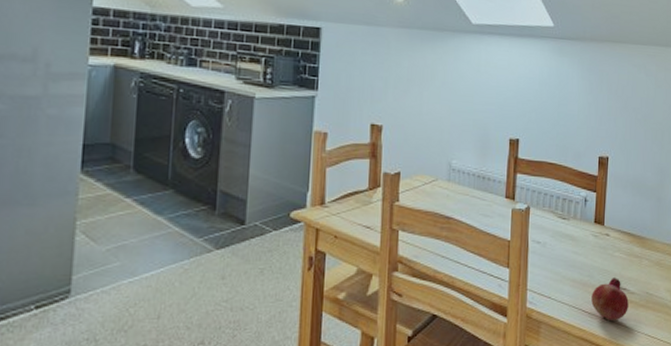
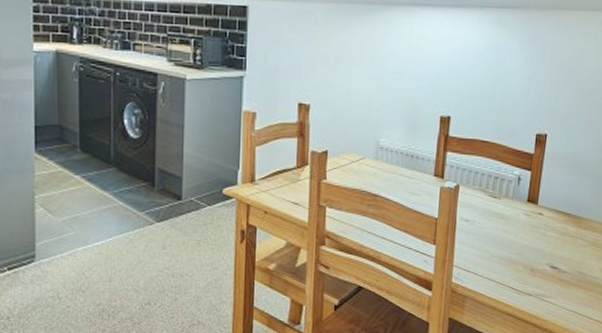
fruit: present [591,278,629,321] -> none [519,256,559,298]

